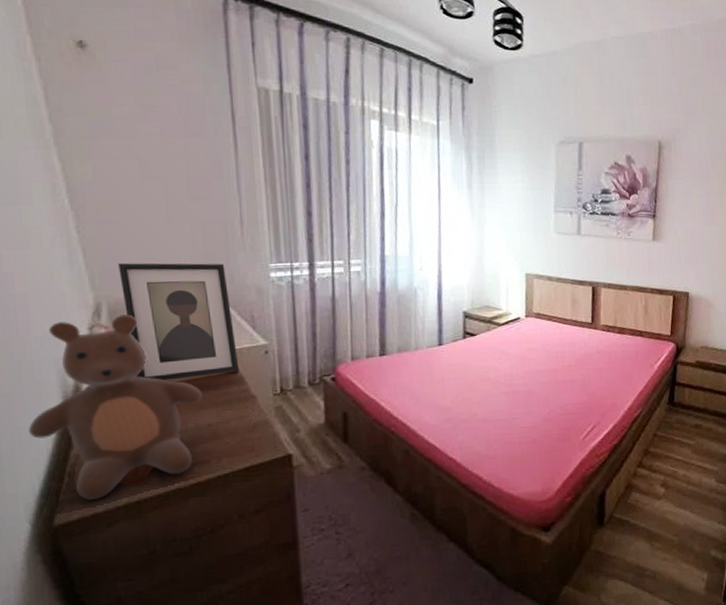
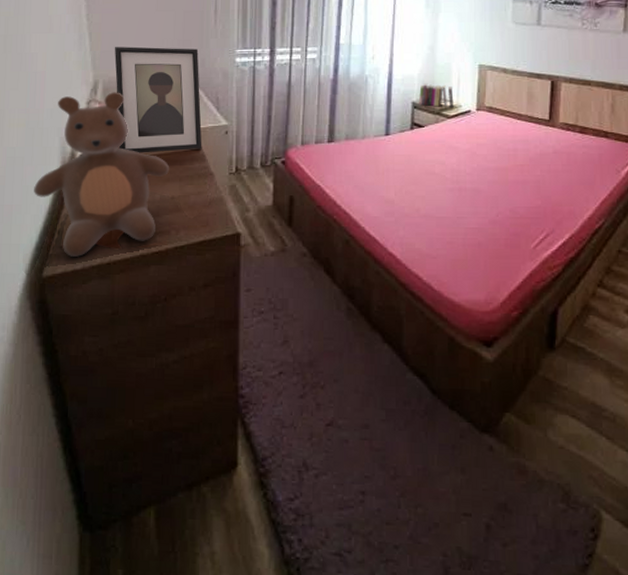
books: none [469,293,504,316] -> present [418,83,454,108]

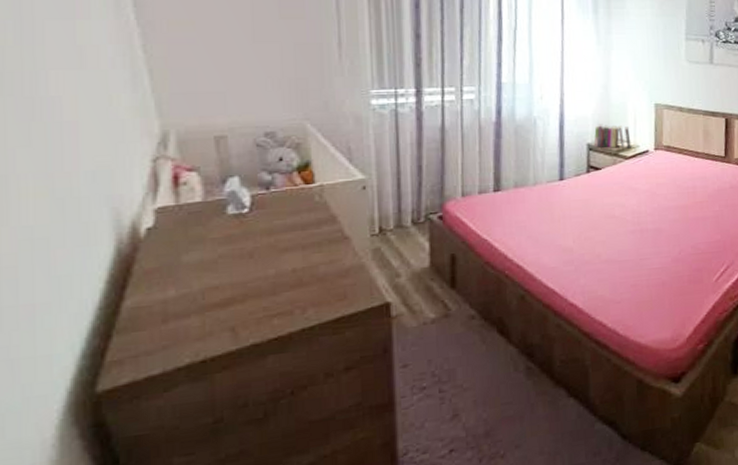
teddy bear: present [34,92,170,257] -> none [71,145,288,361]
picture frame: present [114,46,202,153] -> none [192,87,332,221]

